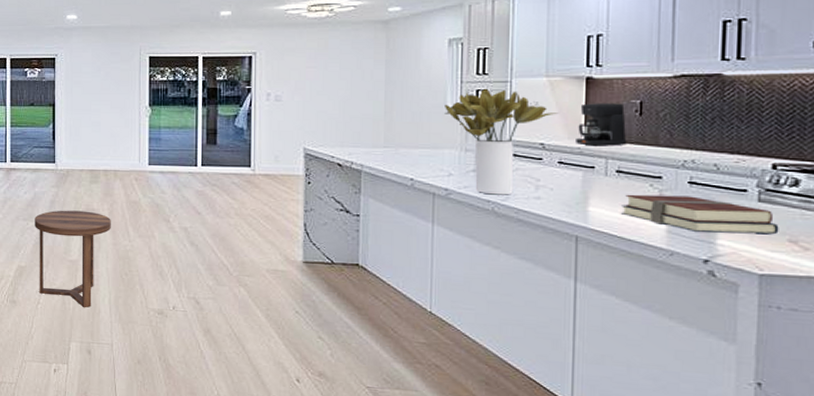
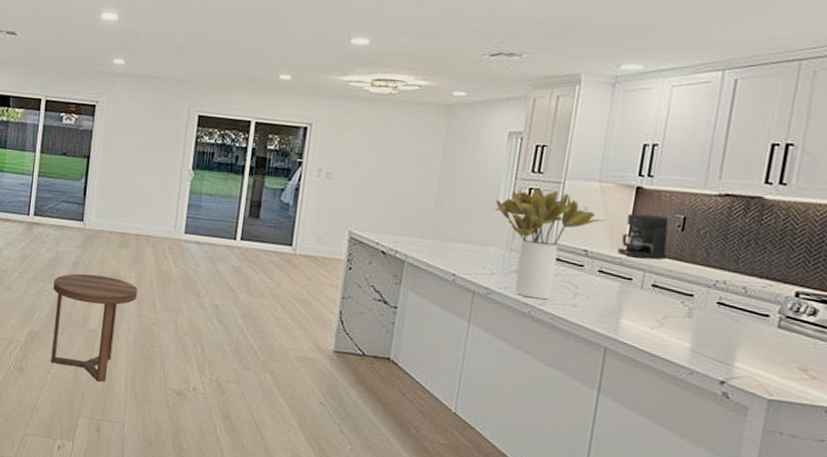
books: present [621,194,779,235] -> none [651,309,793,362]

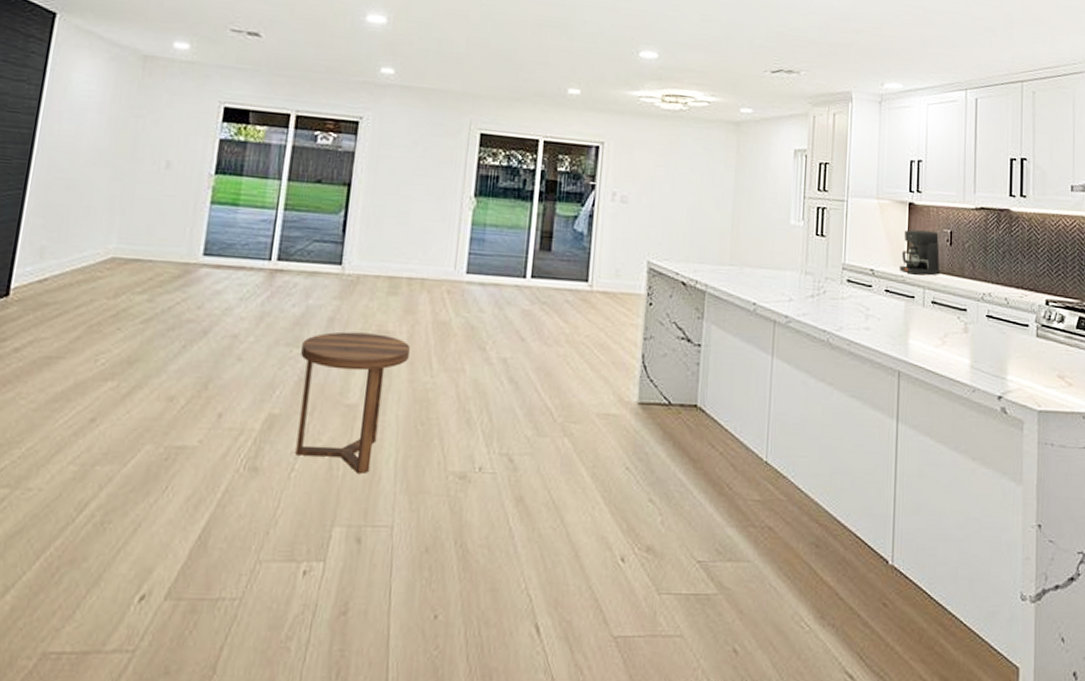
flower bouquet: present [495,187,606,300] -> none [788,206,886,325]

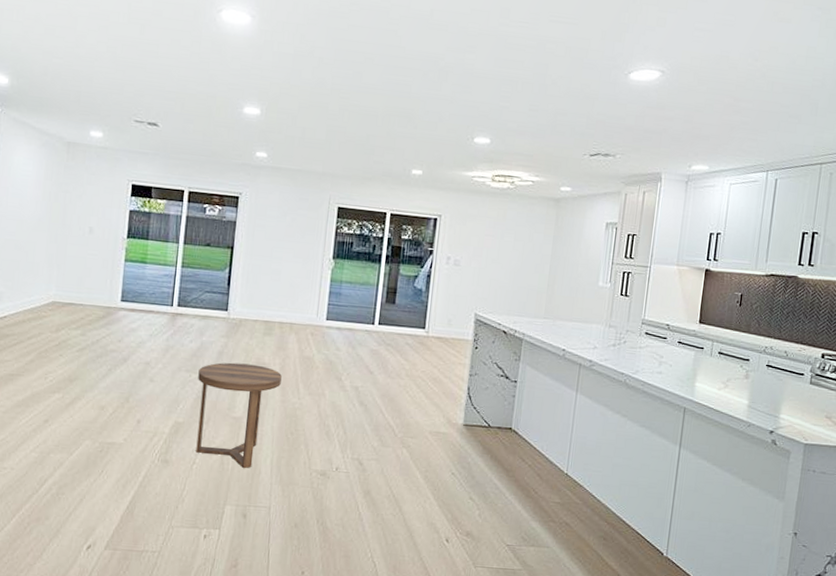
coffee maker: present [900,229,940,275] -> none [692,292,730,331]

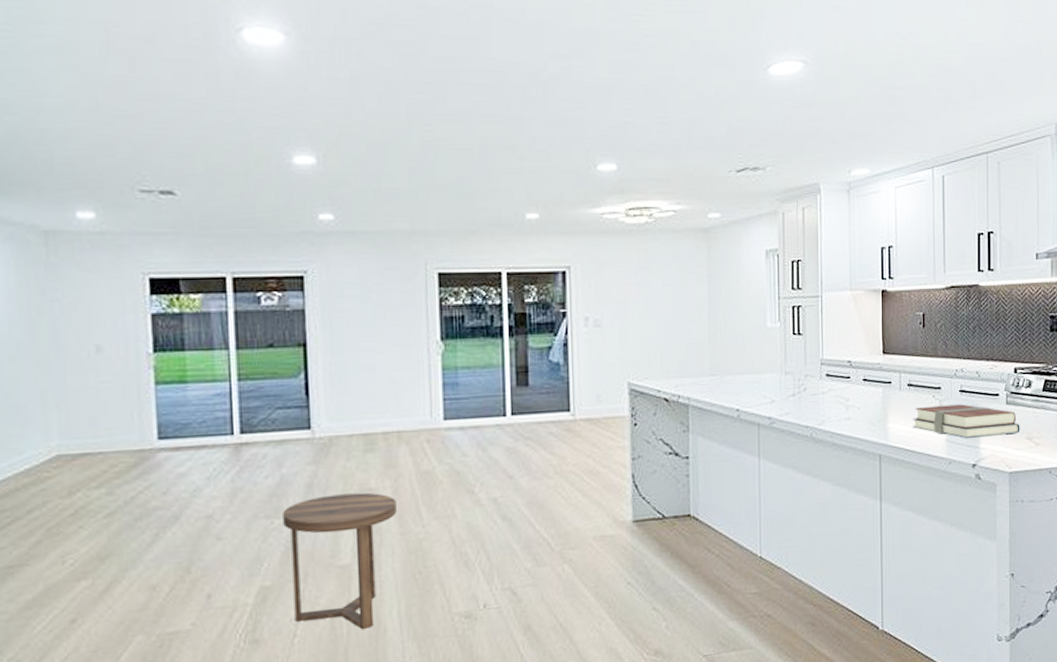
books: none [718,373,821,412] -> present [913,404,1020,438]

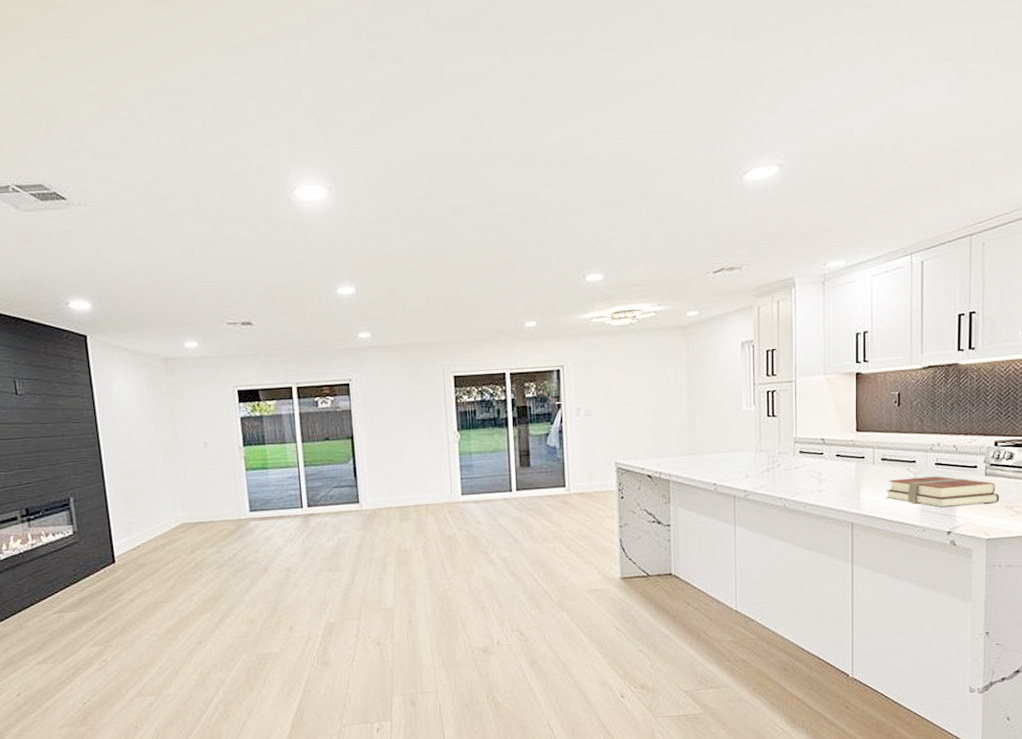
side table: present [283,492,397,629] -> none [341,552,427,657]

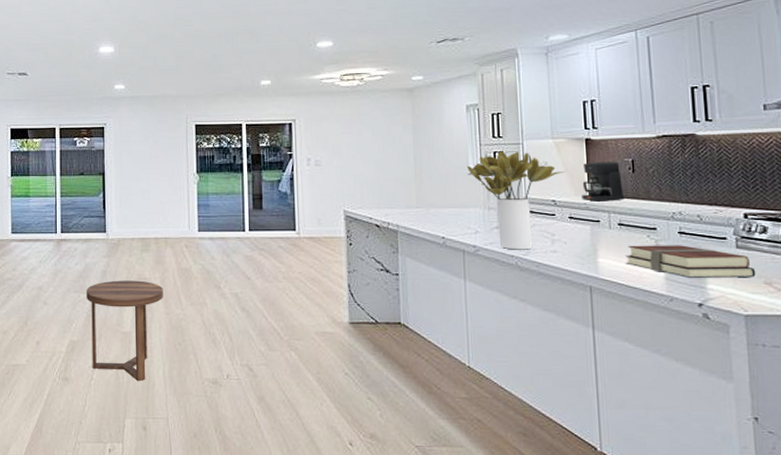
side table: none [341,552,427,657] -> present [86,280,163,381]
flower bouquet: none [741,389,835,492] -> present [467,150,565,250]
coffee maker: none [849,396,889,438] -> present [582,162,625,201]

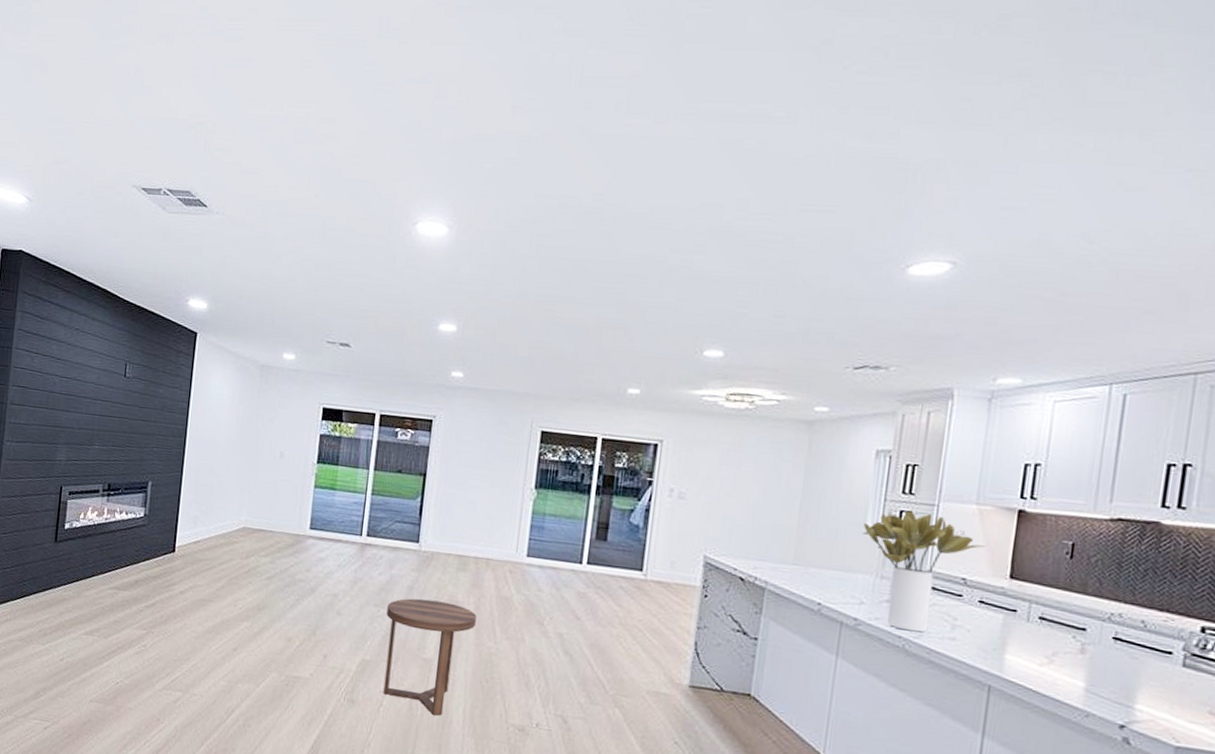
coffee maker: present [582,162,625,201] -> none [1000,538,1056,590]
books: present [626,245,756,278] -> none [1039,644,1201,705]

